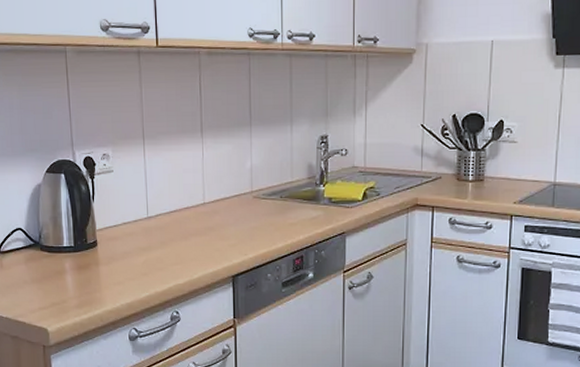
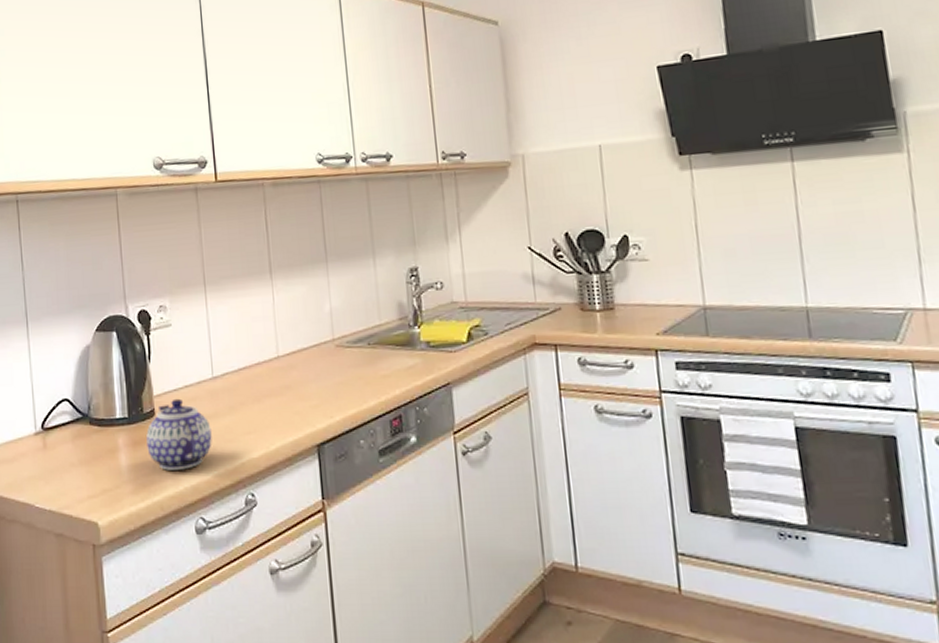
teapot: none [89,233,145,290] -> present [146,398,212,470]

